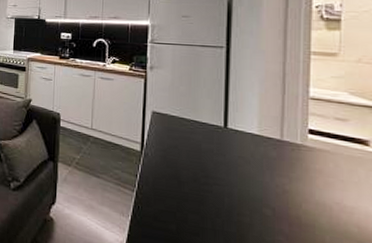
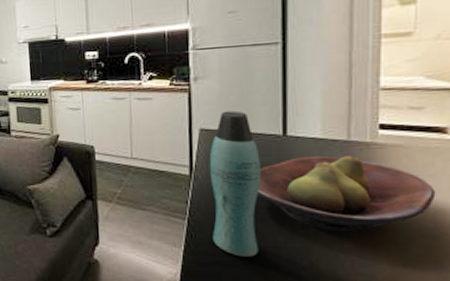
bottle: none [157,99,203,236] -> present [209,110,261,257]
fruit bowl: none [199,149,360,225] -> present [257,156,436,232]

